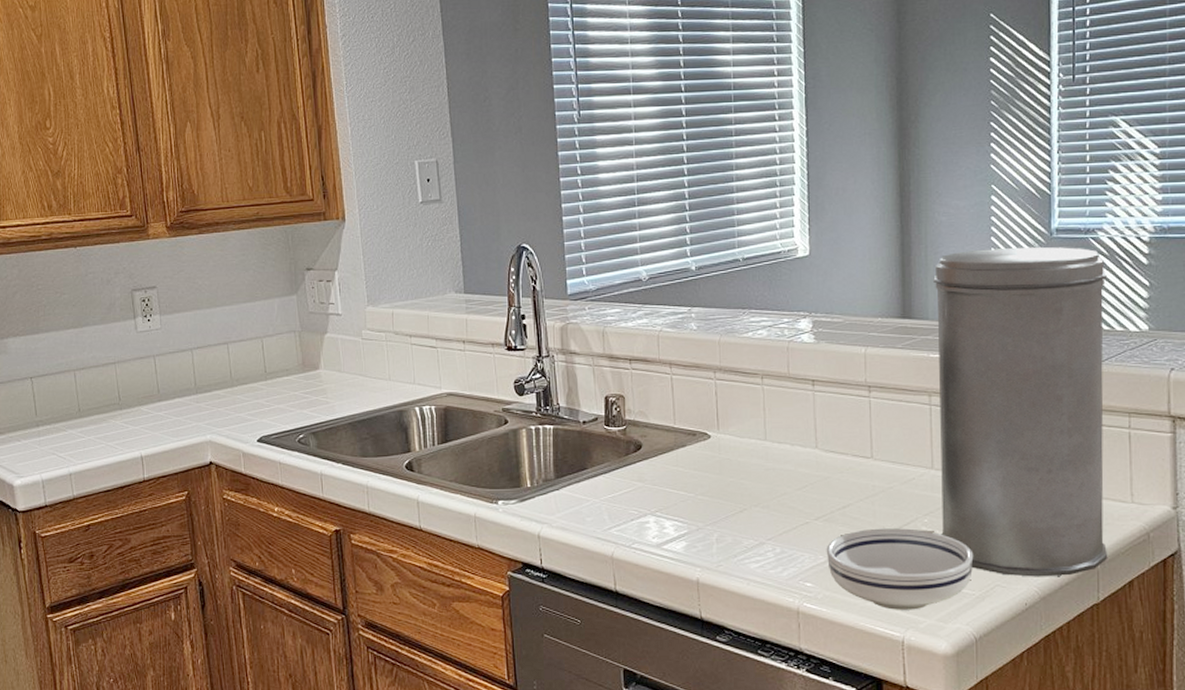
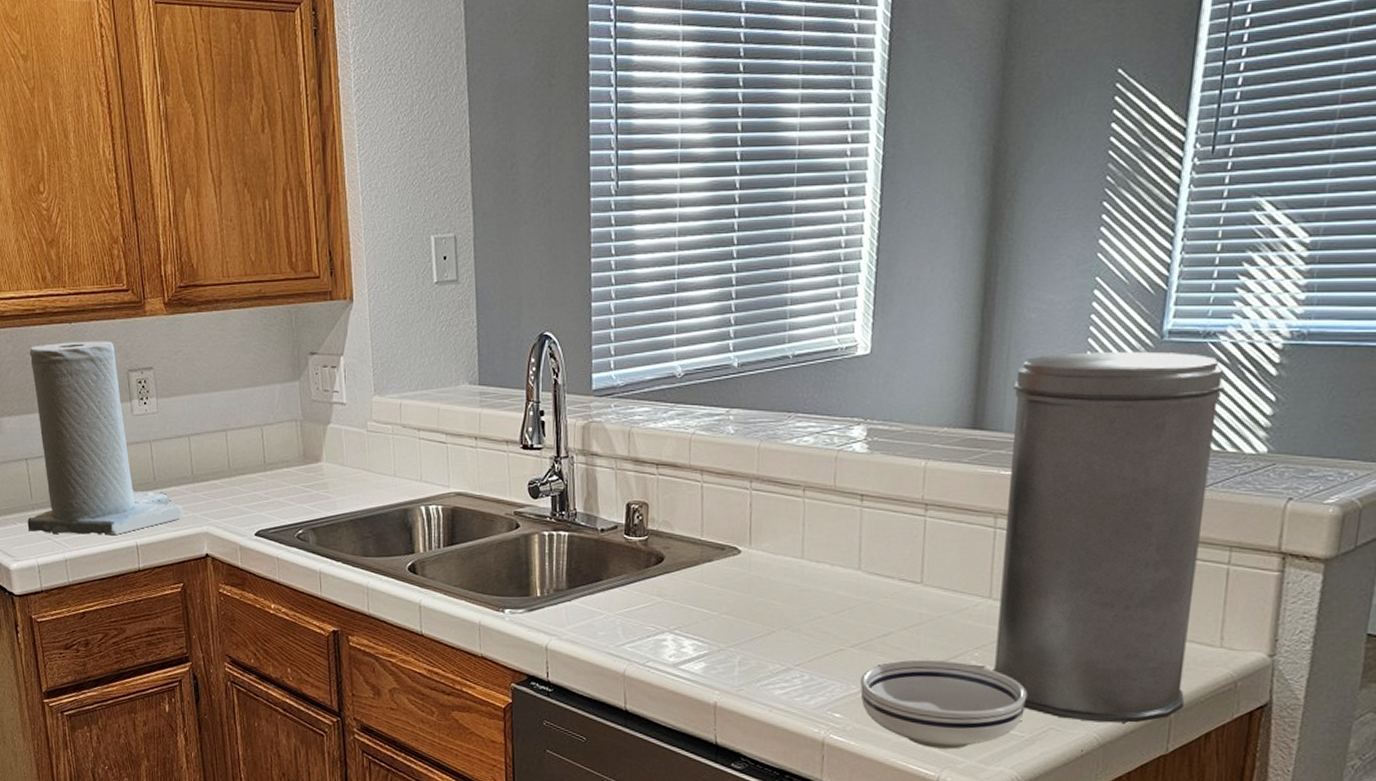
paper towel: none [31,263,187,449] -> present [27,341,183,535]

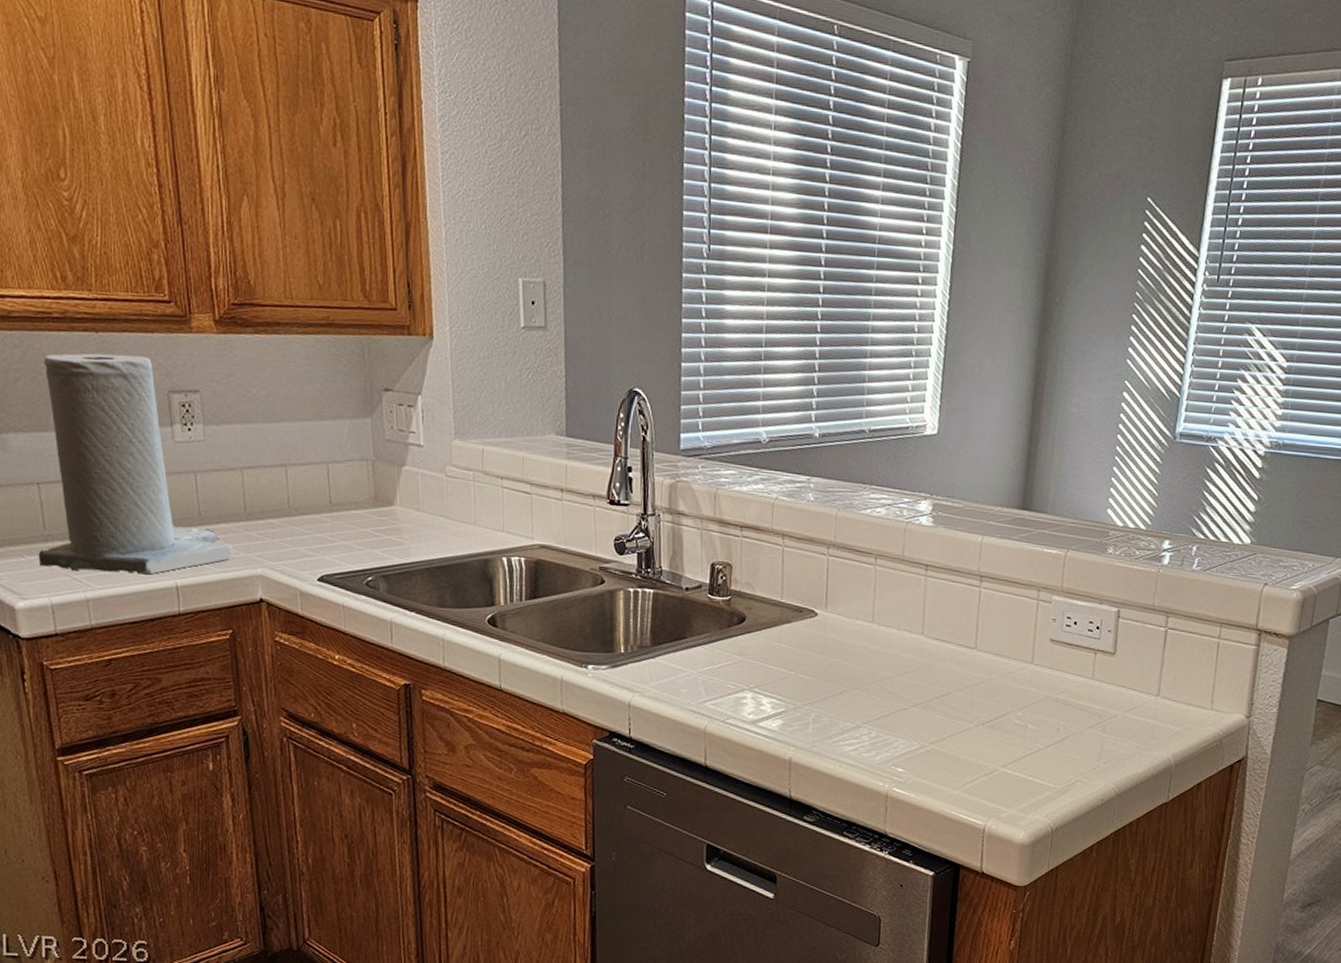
bowl: present [860,659,1028,749] -> none [920,718,1061,800]
canister: present [993,351,1225,723] -> none [1032,446,1221,775]

